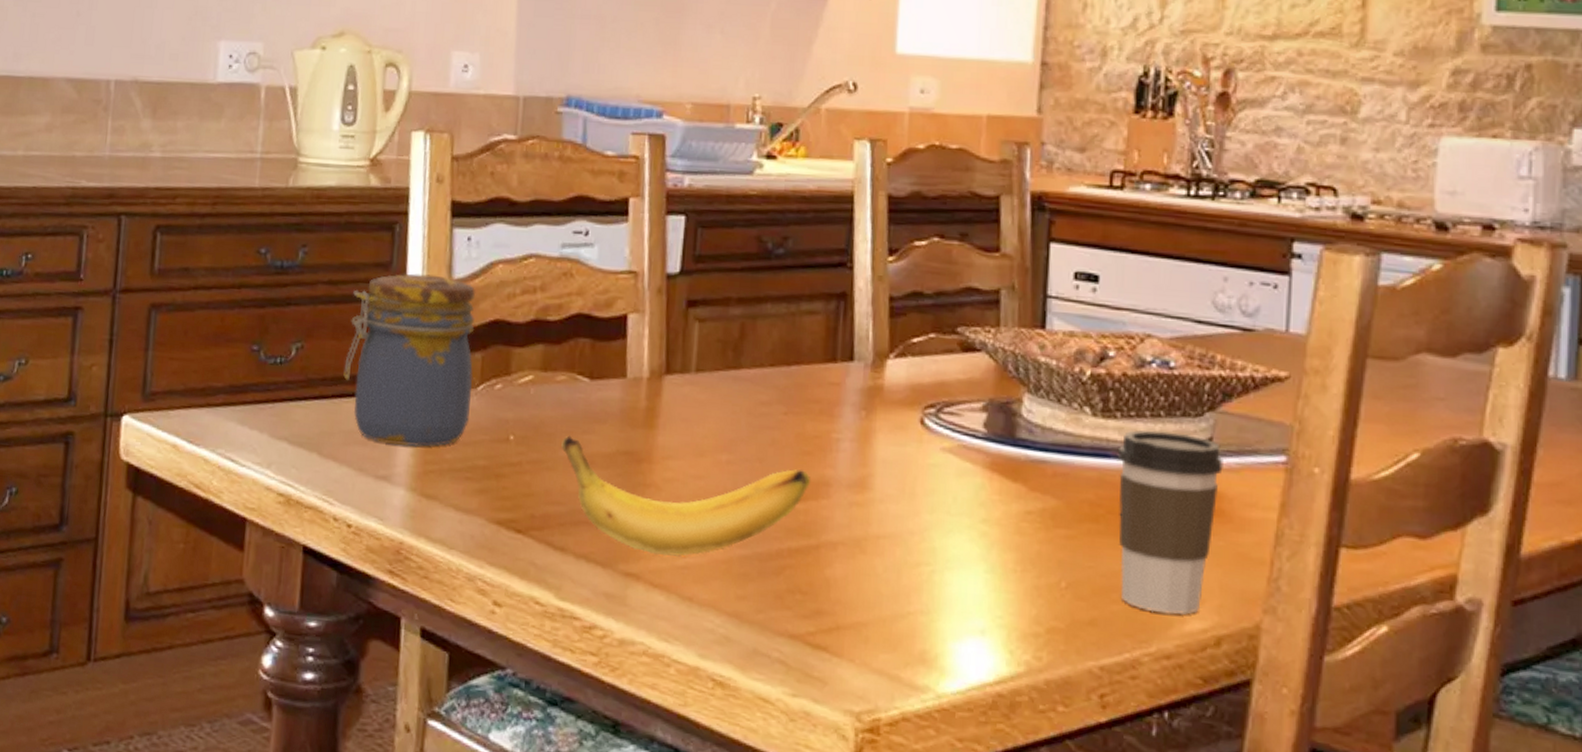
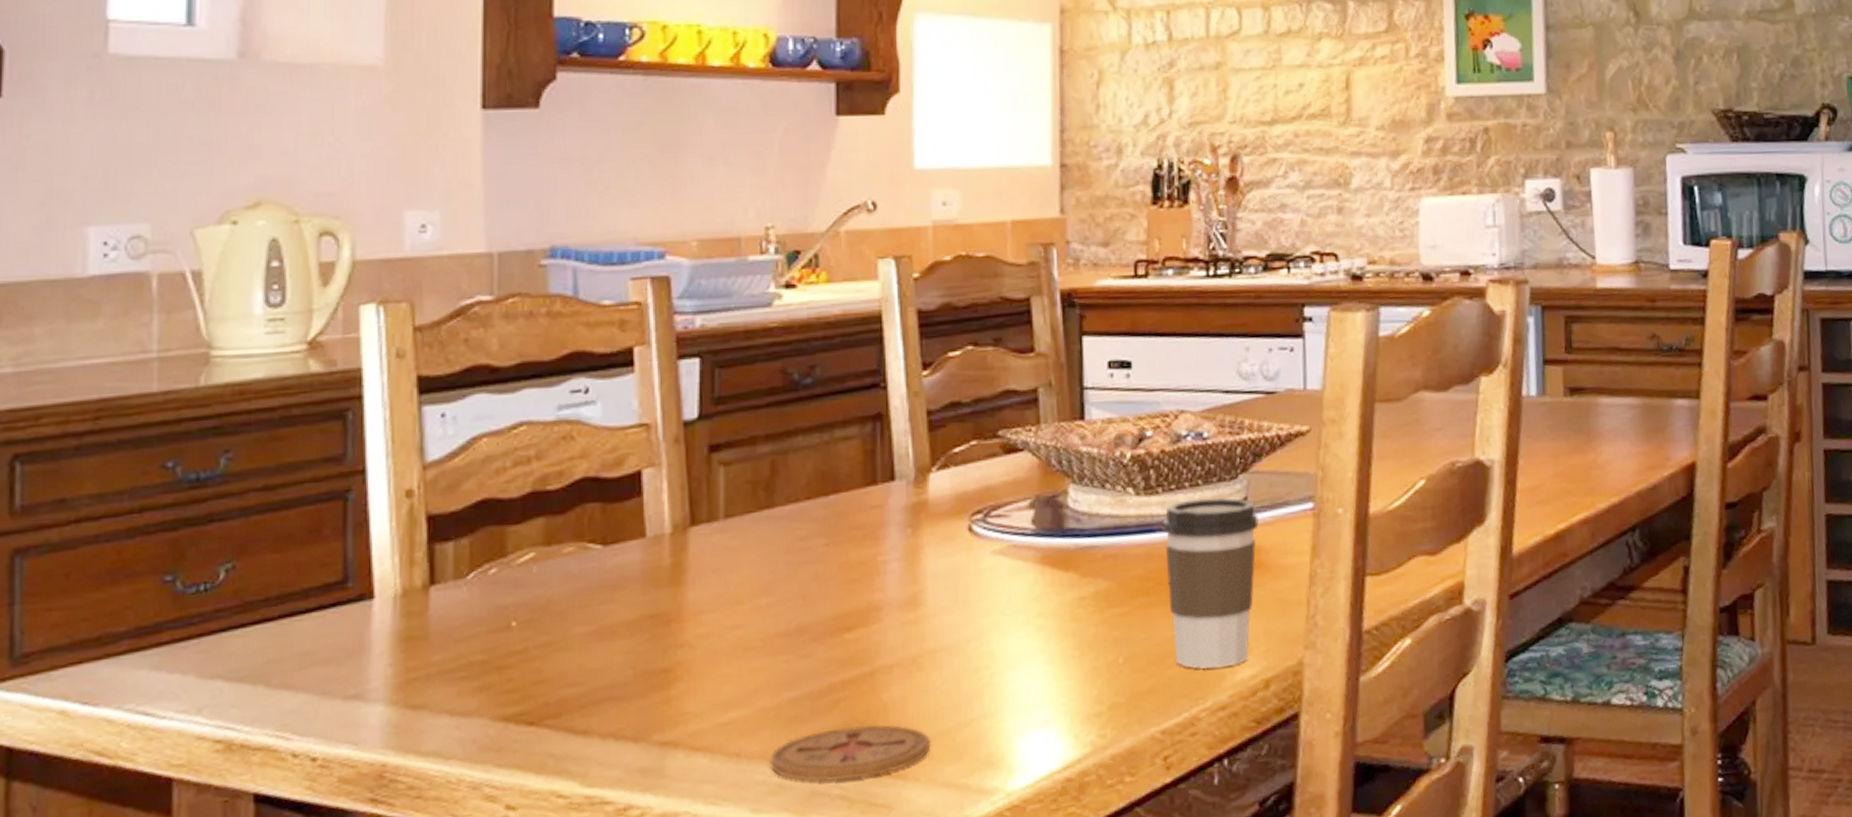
jar: present [343,273,476,447] -> none [292,461,461,658]
banana: present [561,435,810,557] -> none [575,598,859,718]
coaster: none [718,593,868,649] -> present [770,724,931,782]

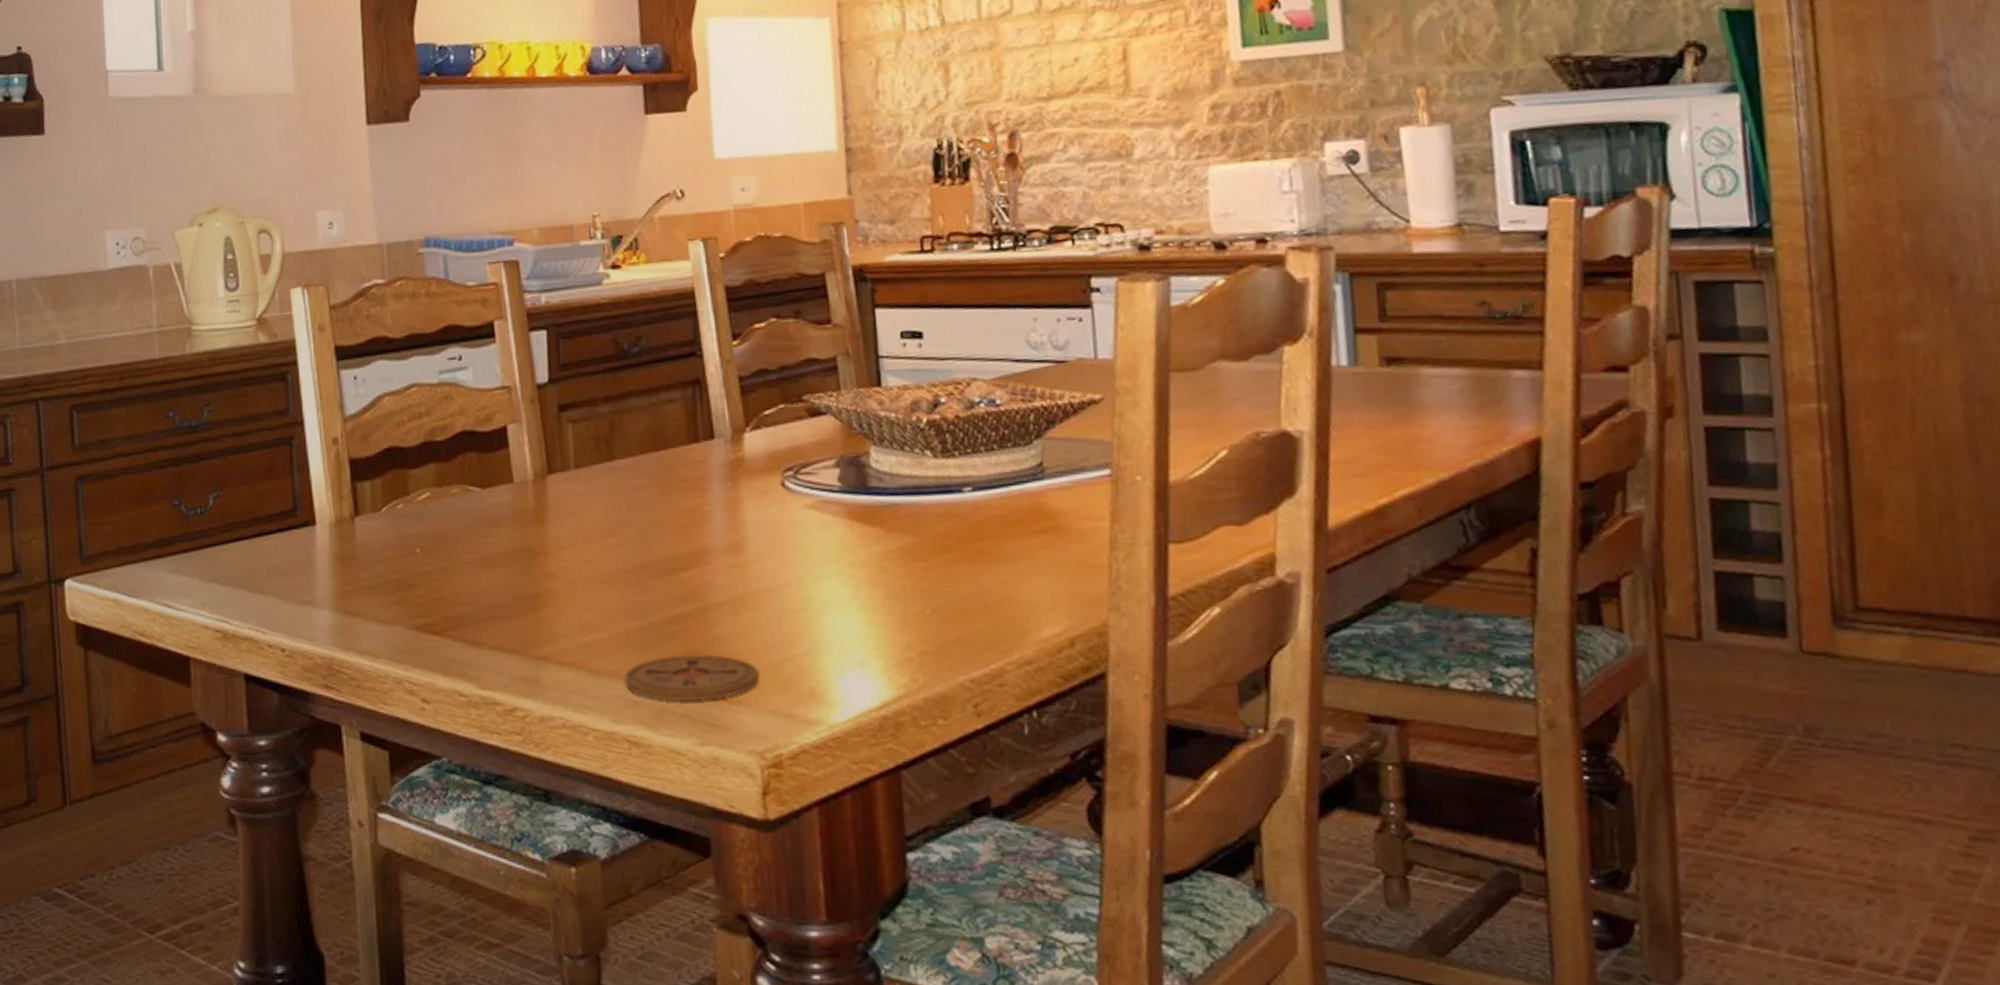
coffee cup: present [1163,498,1259,670] -> none [961,462,1056,625]

